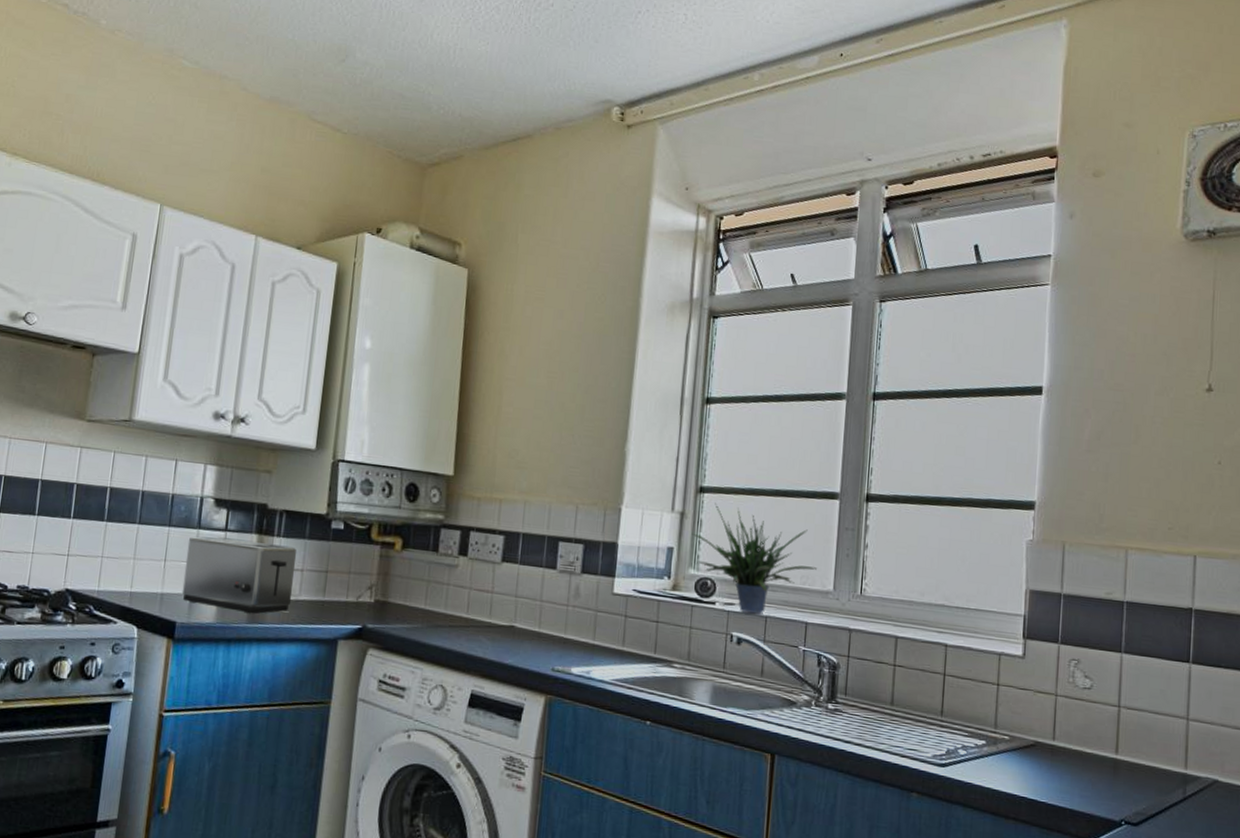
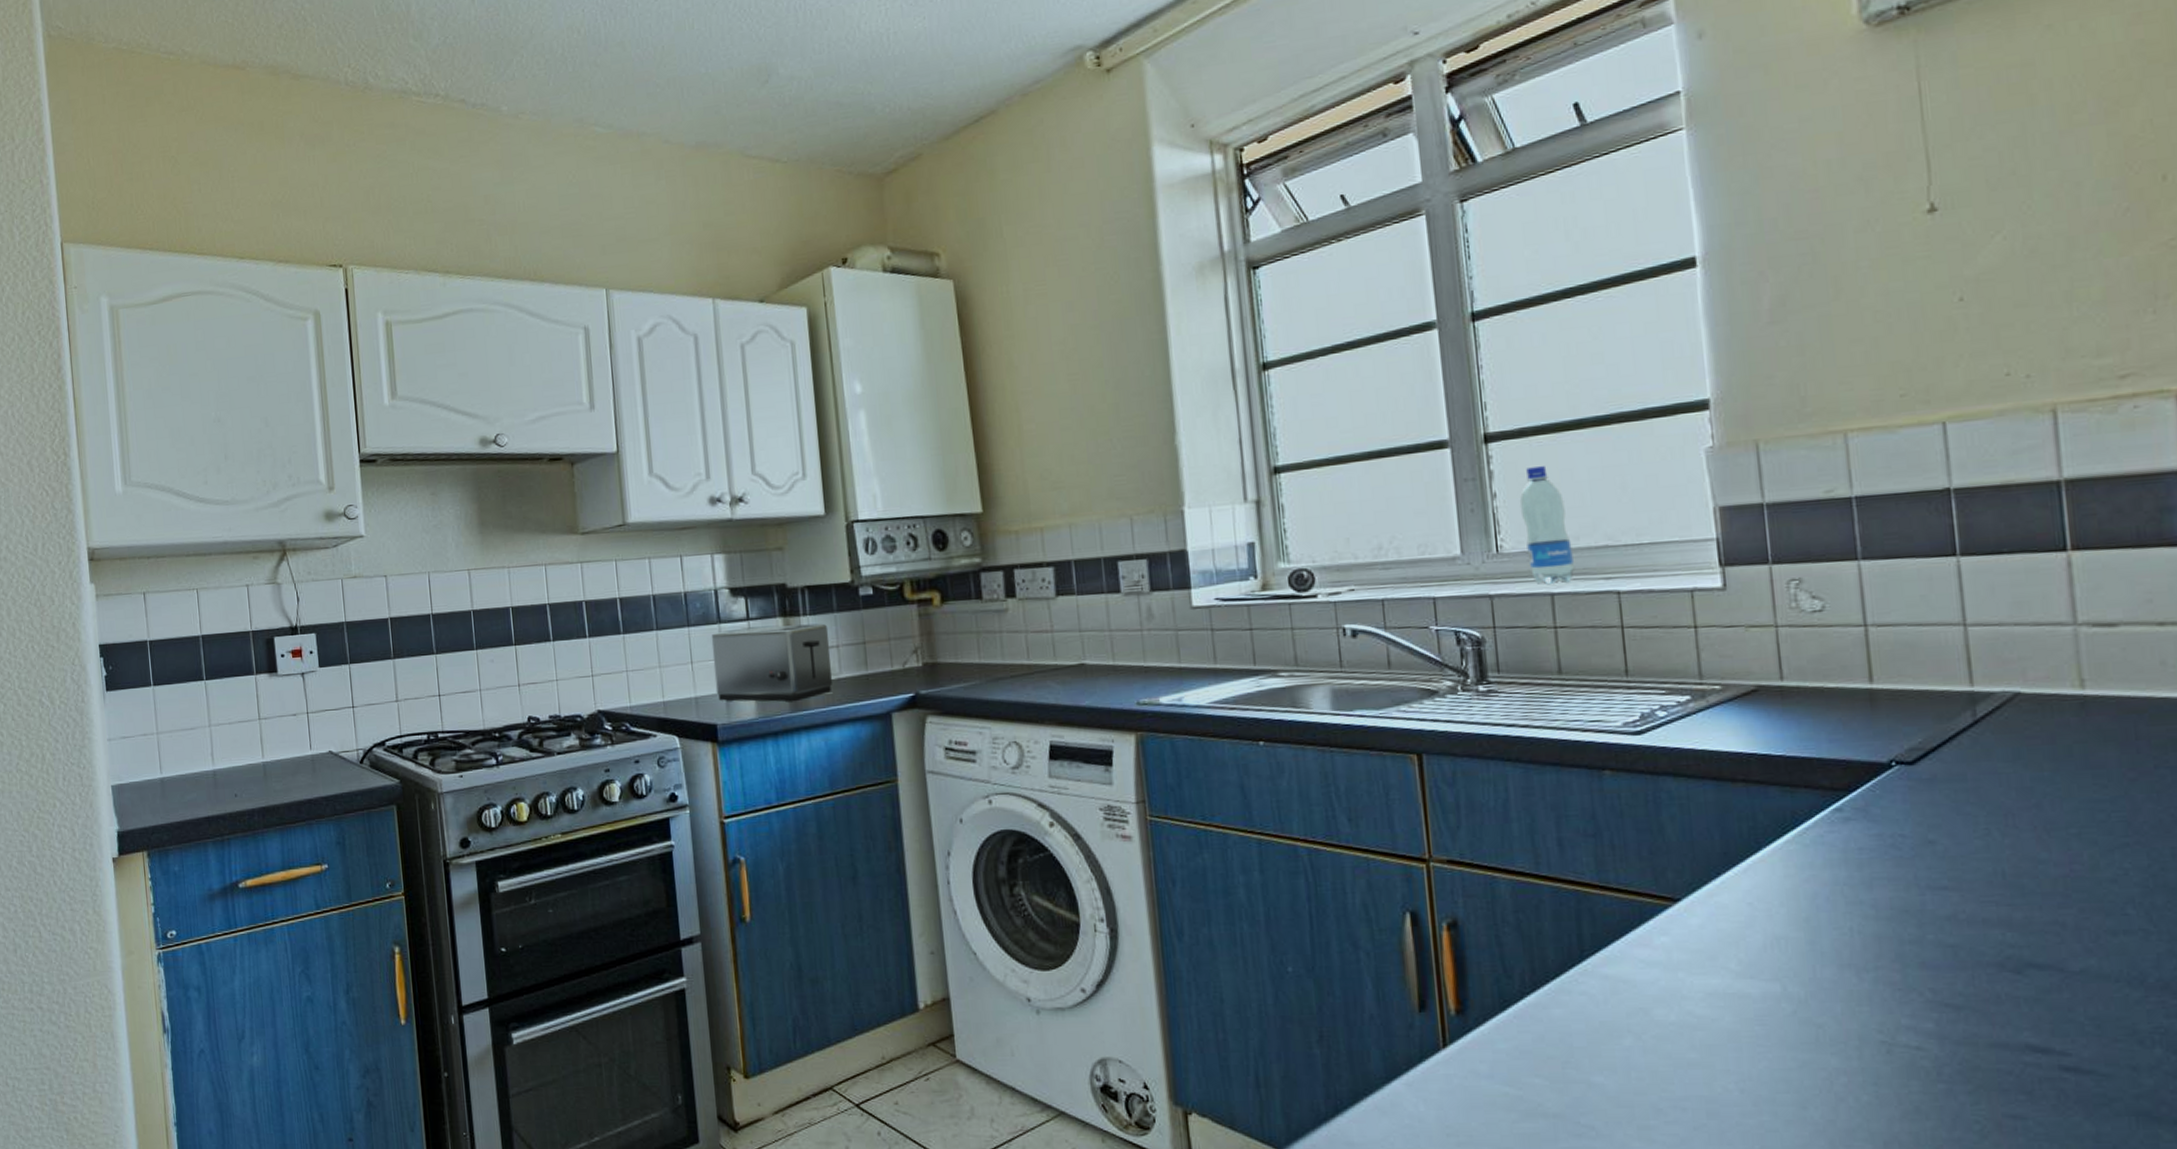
potted plant: present [691,502,818,614] -> none [1273,481,1437,600]
bottle: none [883,529,918,630] -> present [1519,466,1576,585]

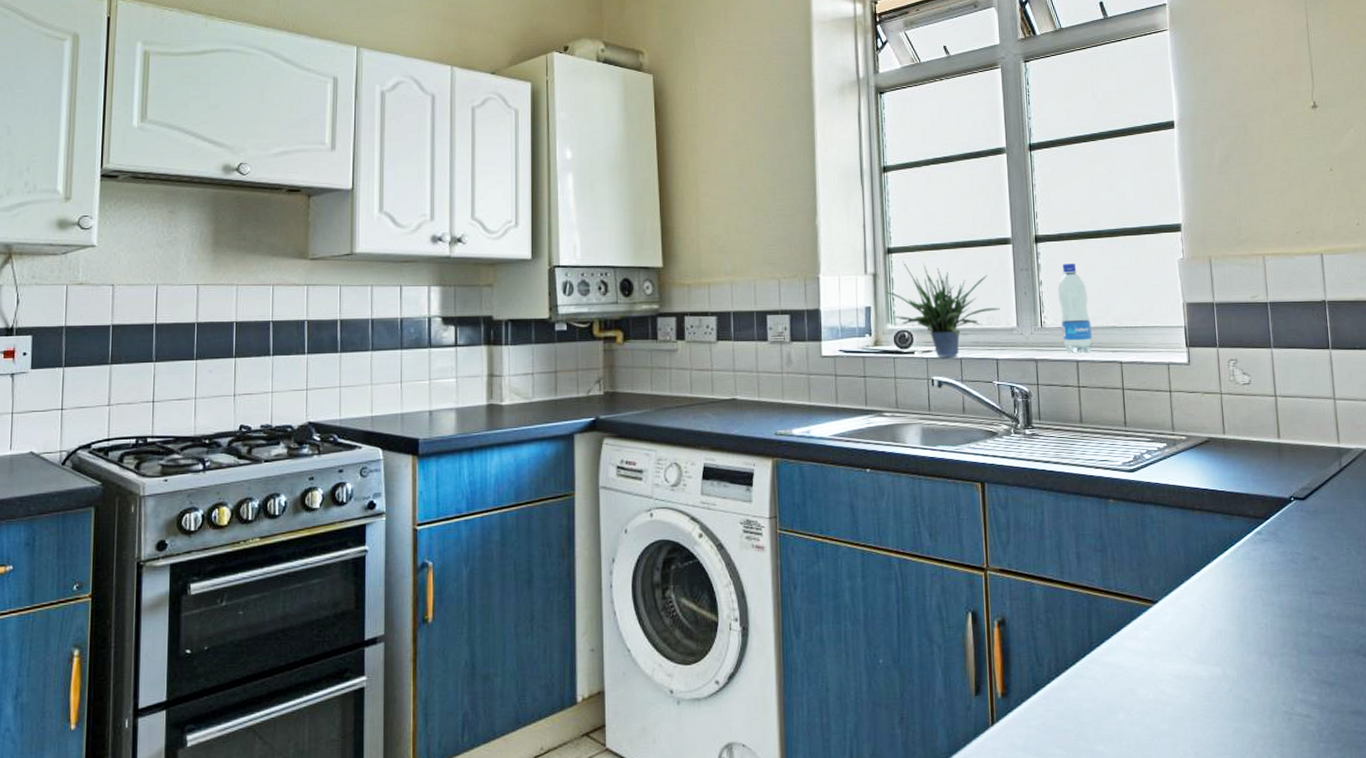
toaster: present [711,623,833,703] -> none [421,352,526,422]
potted plant: none [1273,481,1437,600] -> present [885,261,1001,357]

